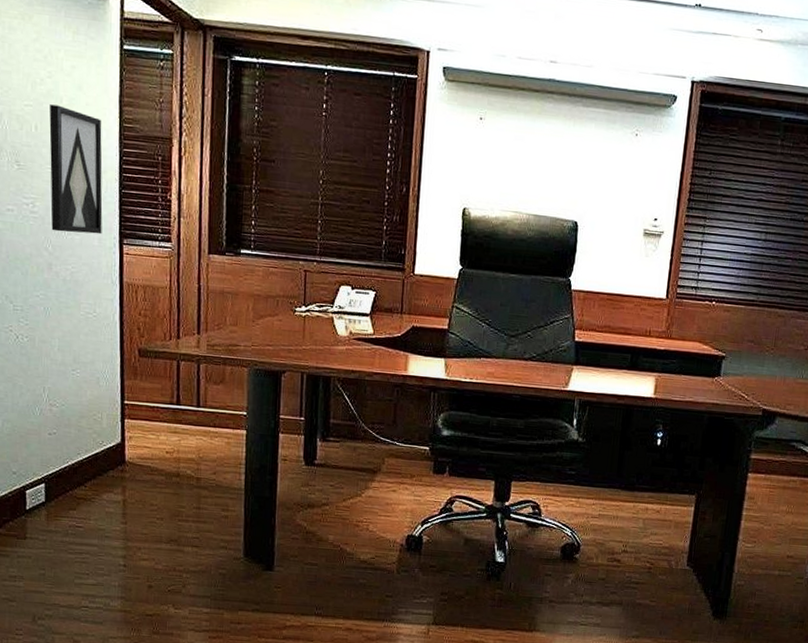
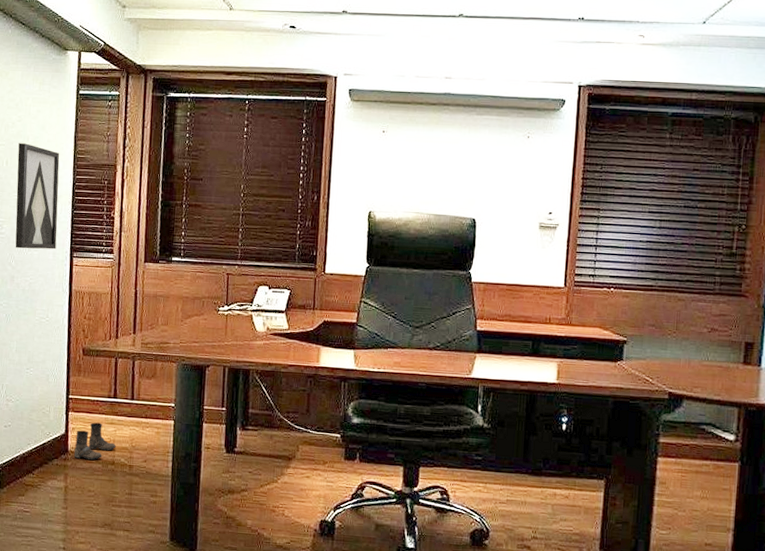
boots: none [132,431,181,472] -> present [74,422,116,460]

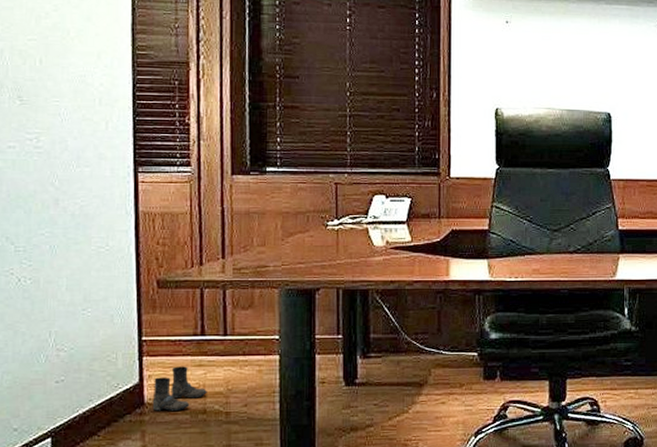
wall art: present [15,143,60,250] -> none [55,37,115,165]

